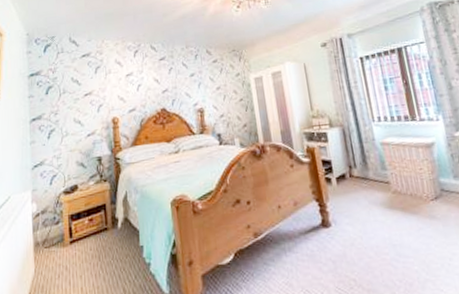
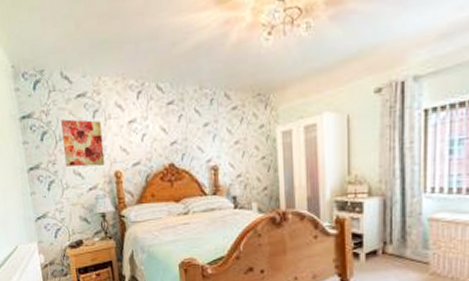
wall art: none [66,75,104,116] -> present [61,119,105,167]

